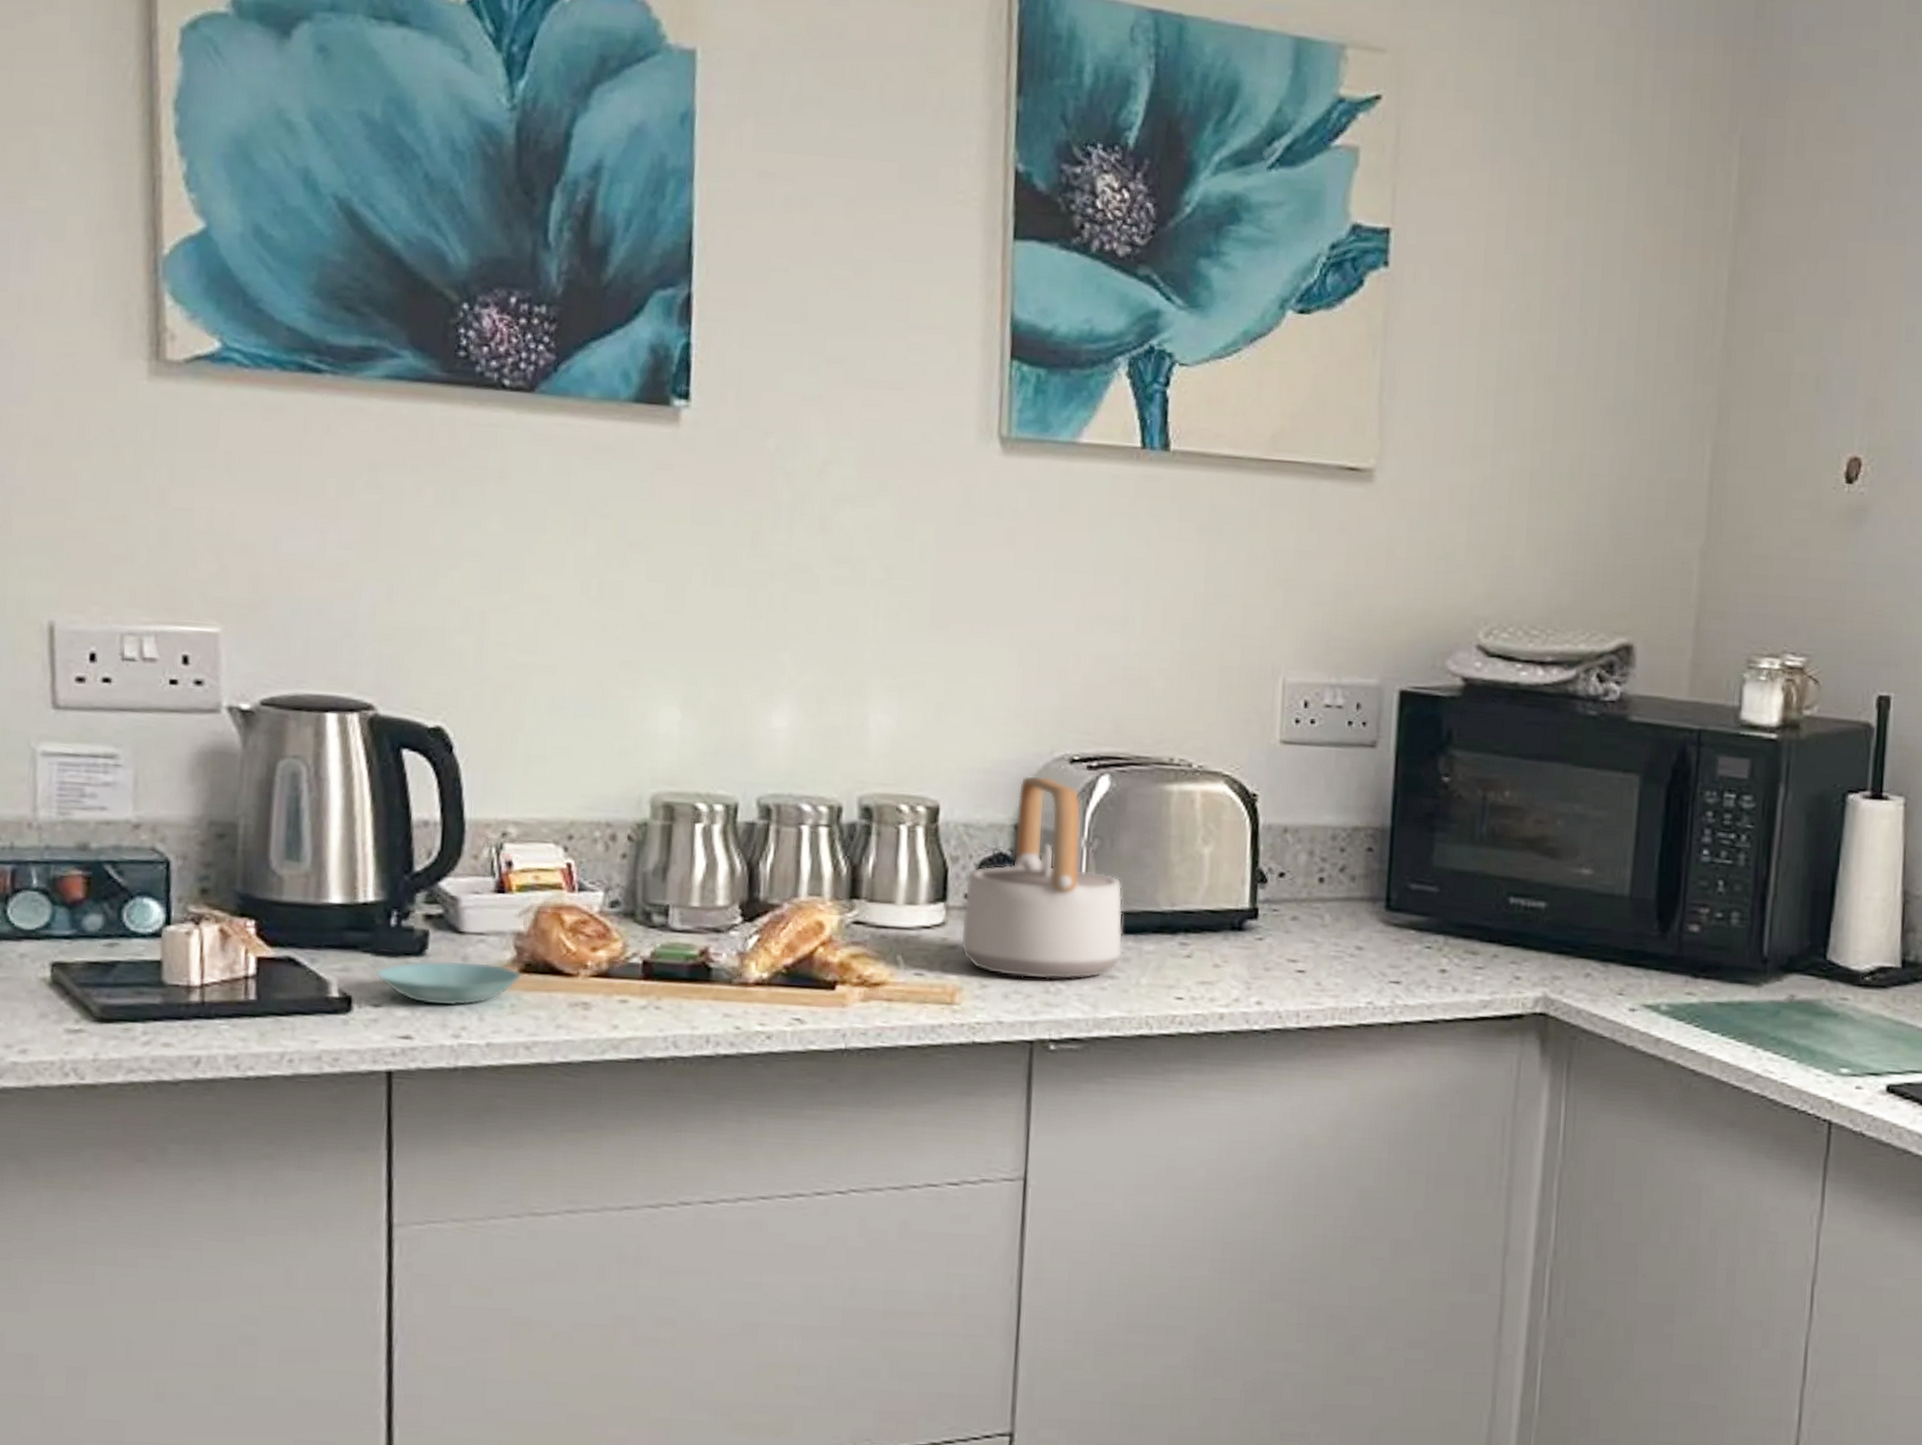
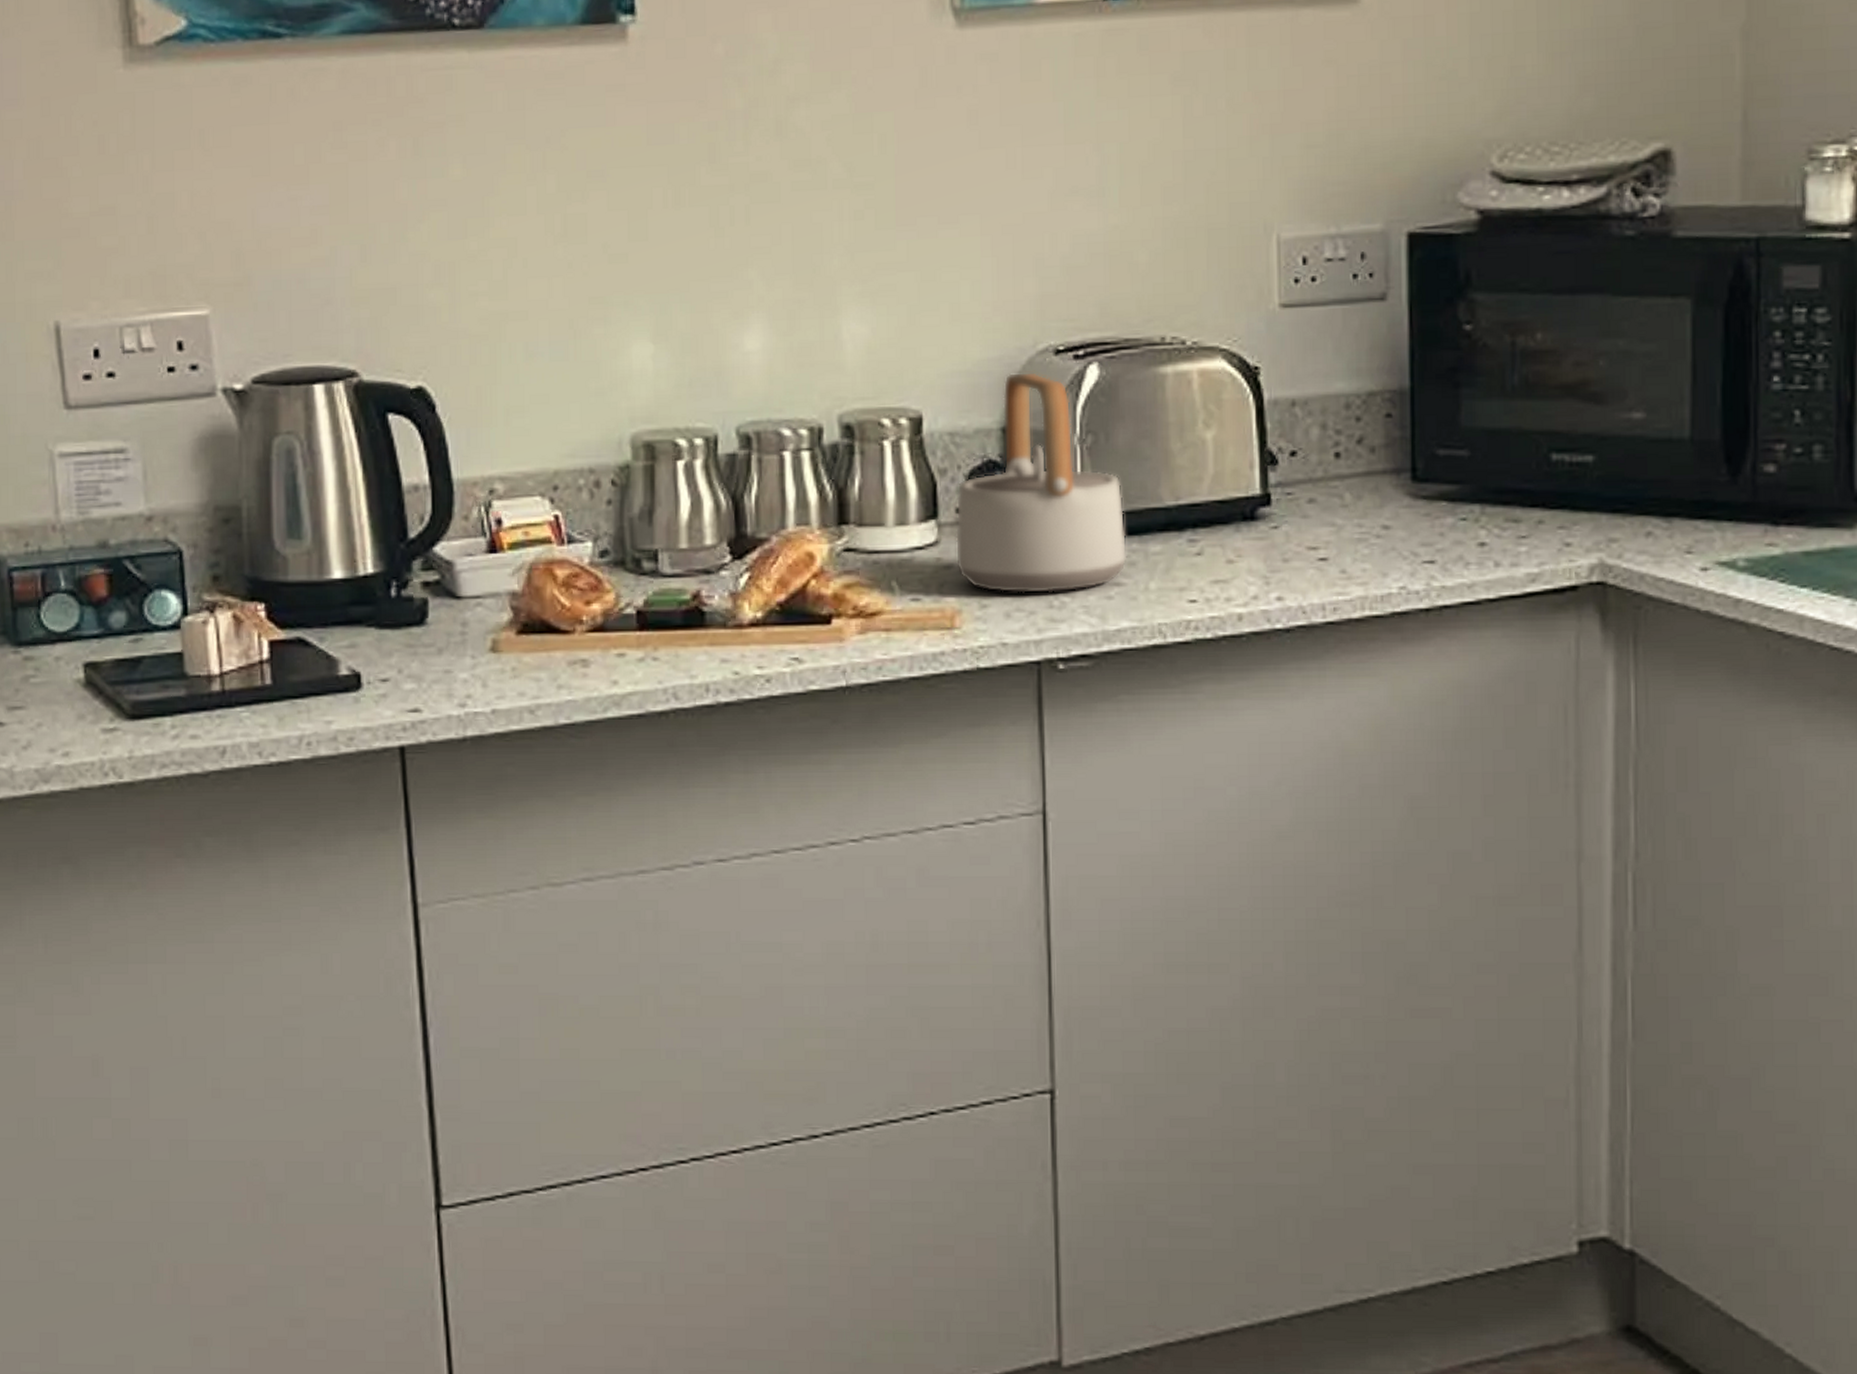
saucer: present [375,960,523,1006] -> none [381,626,521,675]

